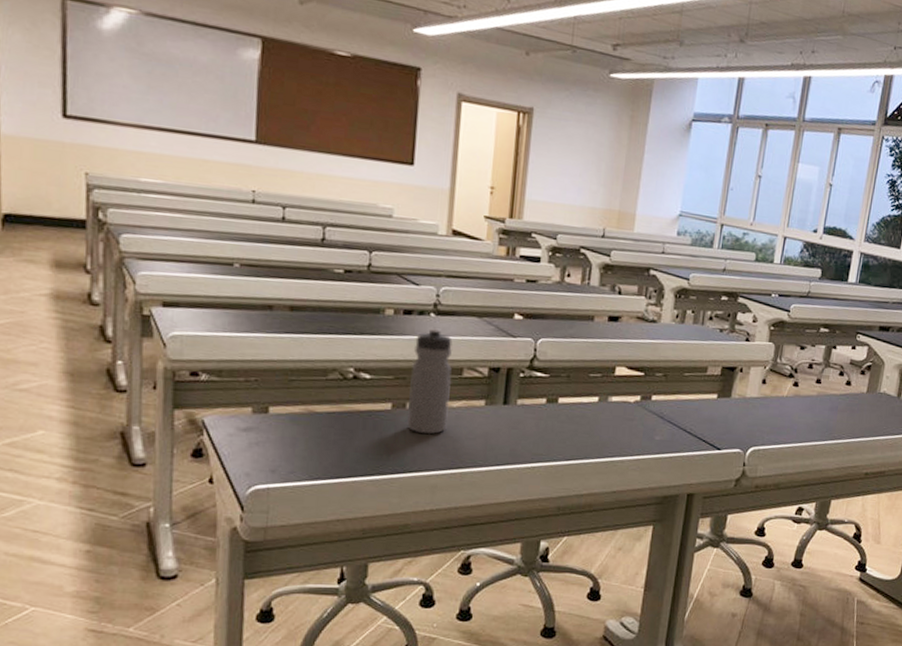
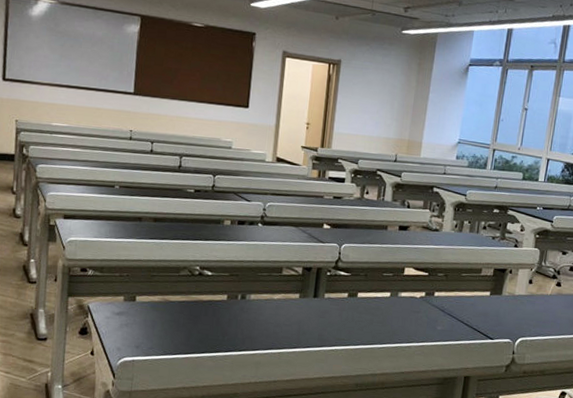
water bottle: present [407,327,453,435] -> none [238,234,275,321]

